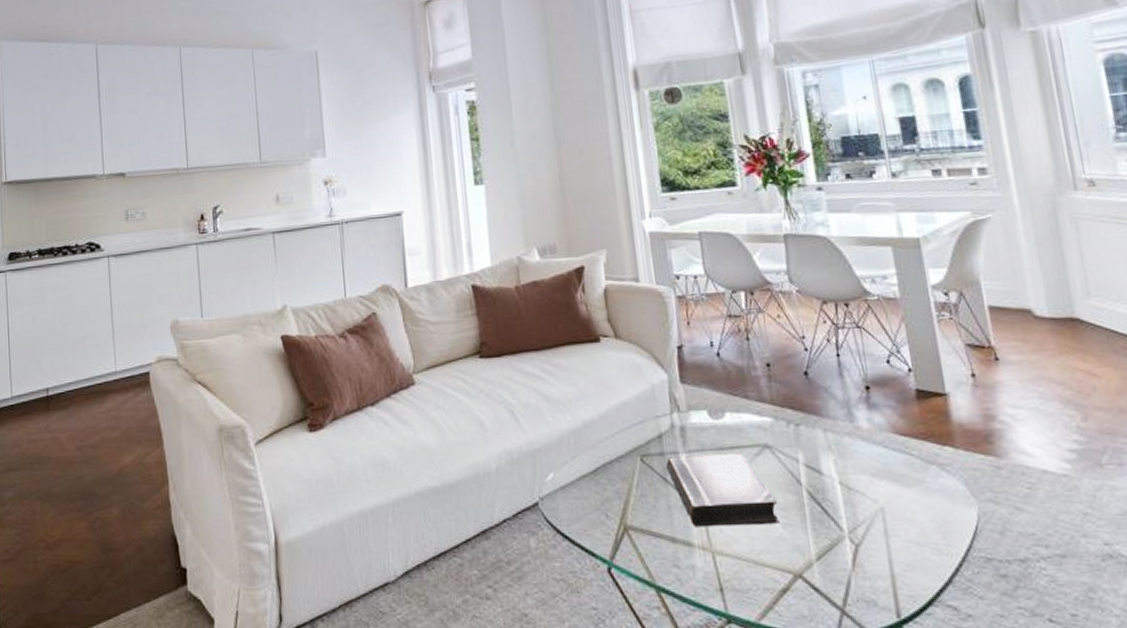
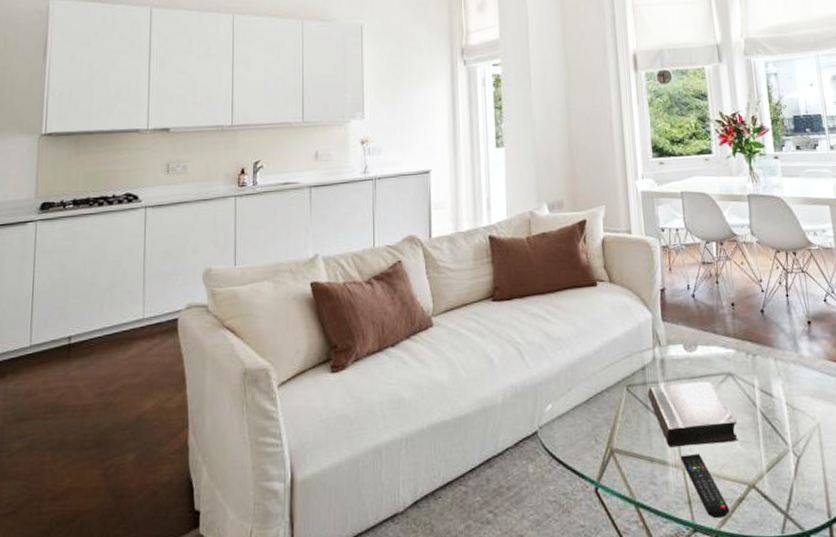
remote control: none [708,536,771,610] -> present [680,454,729,519]

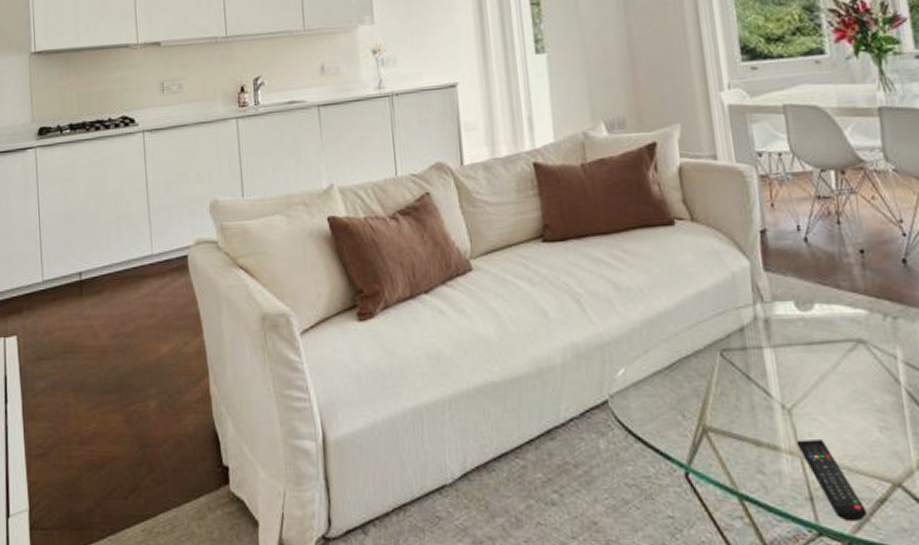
book: present [648,380,738,448] -> none [749,348,876,430]

